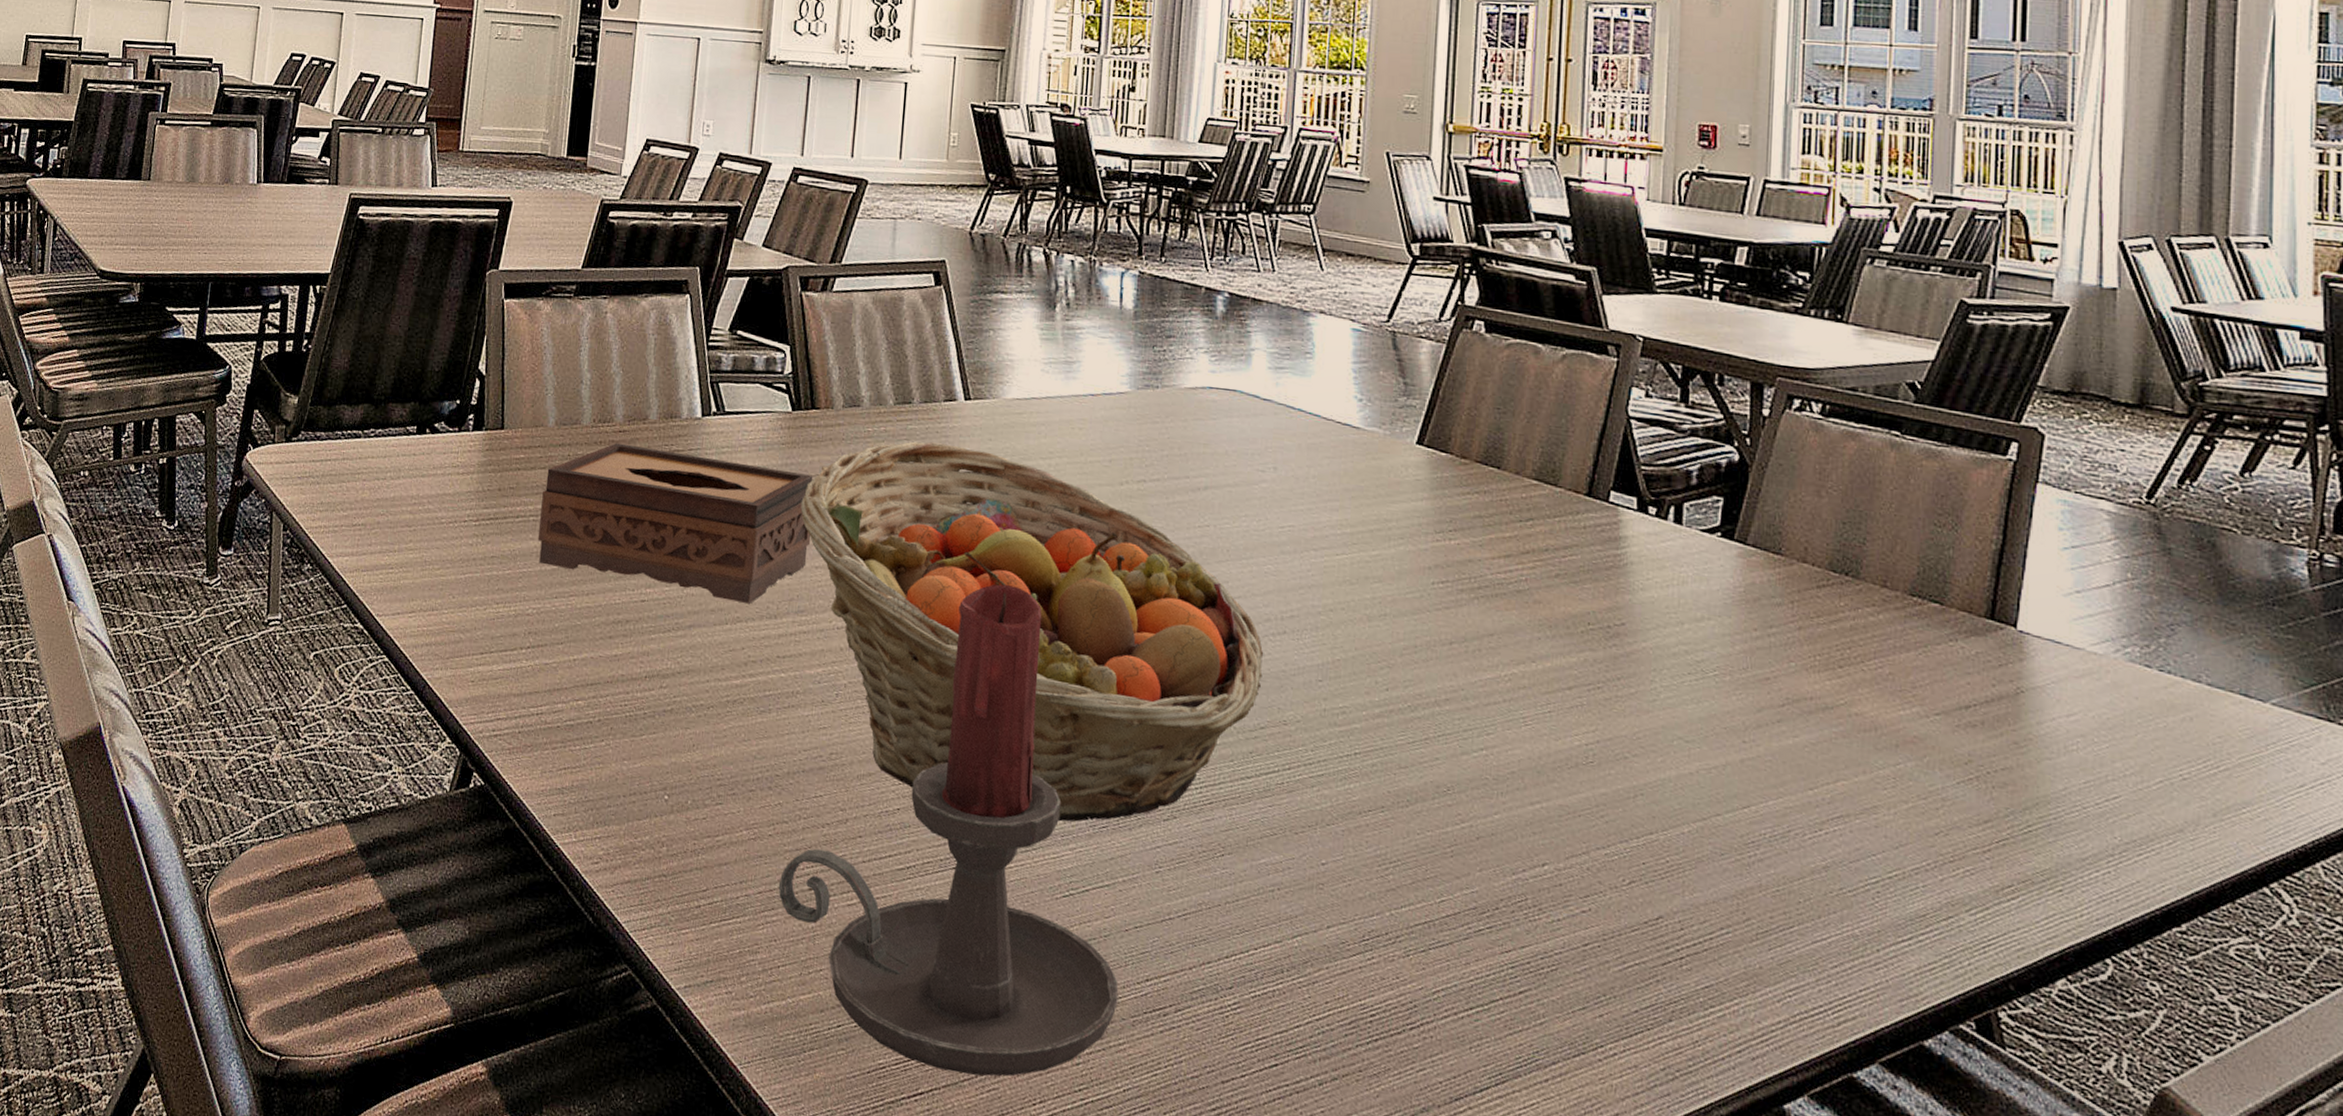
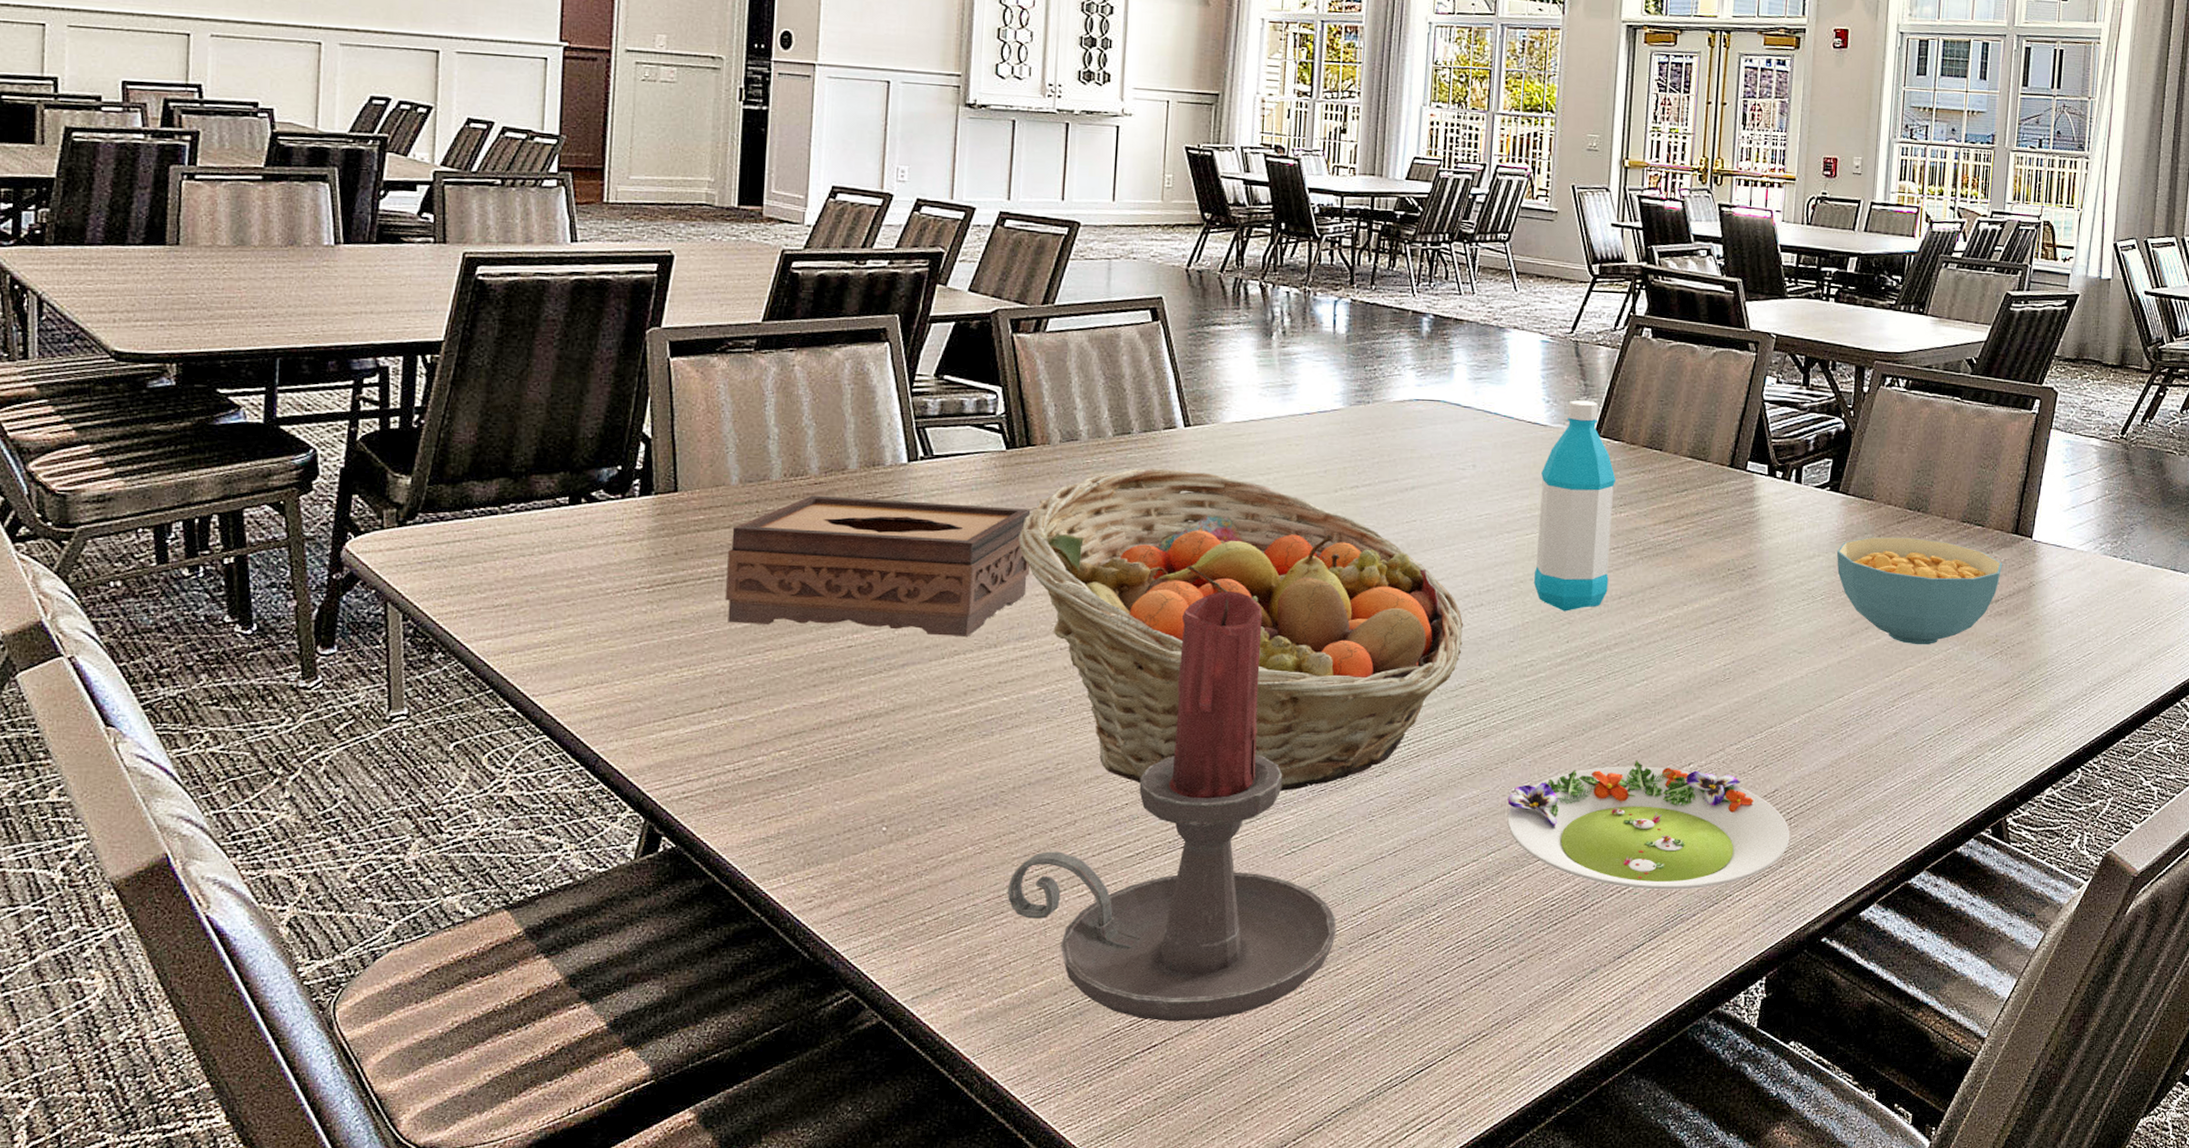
salad plate: none [1316,849,1681,1031] -> present [1507,760,1790,890]
water bottle: none [1346,400,1444,653] -> present [1534,400,1617,612]
cereal bowl: none [1733,602,1973,754] -> present [1836,536,2002,645]

